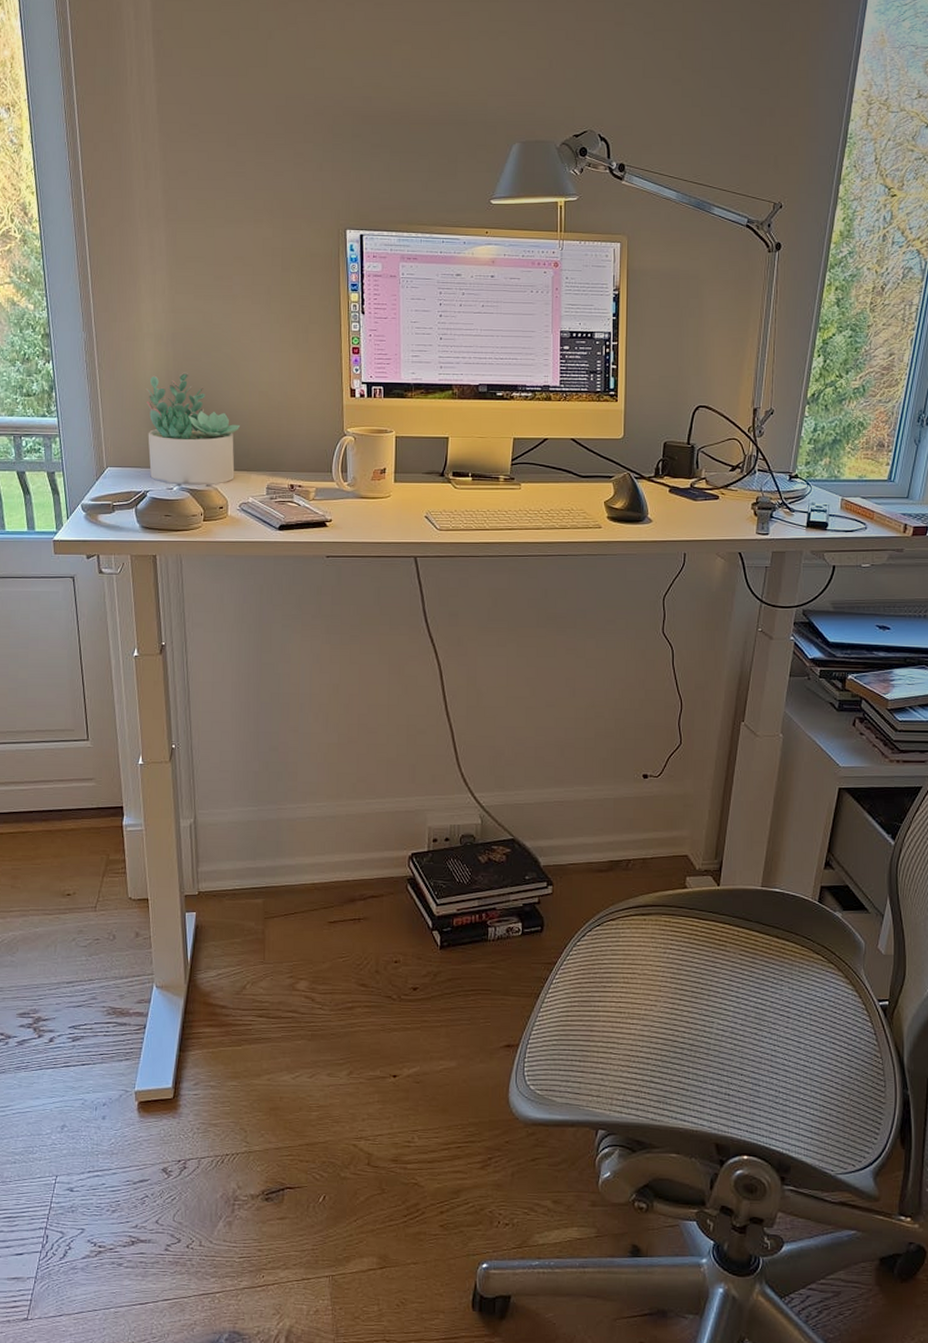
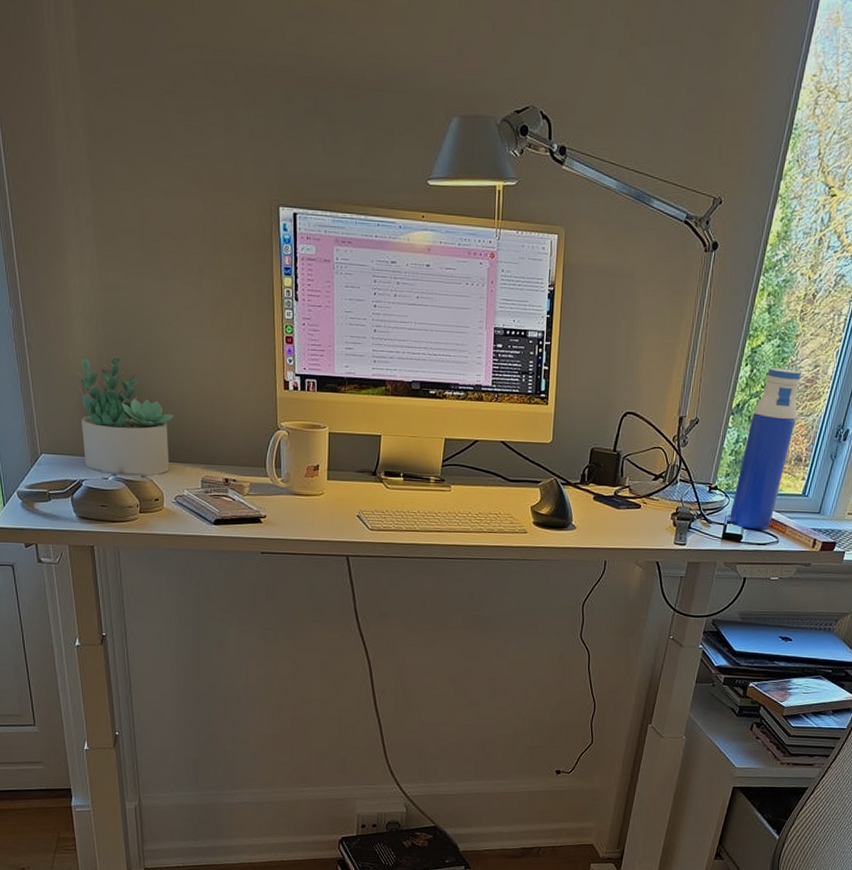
water bottle: none [813,358,876,517] -> present [729,368,801,530]

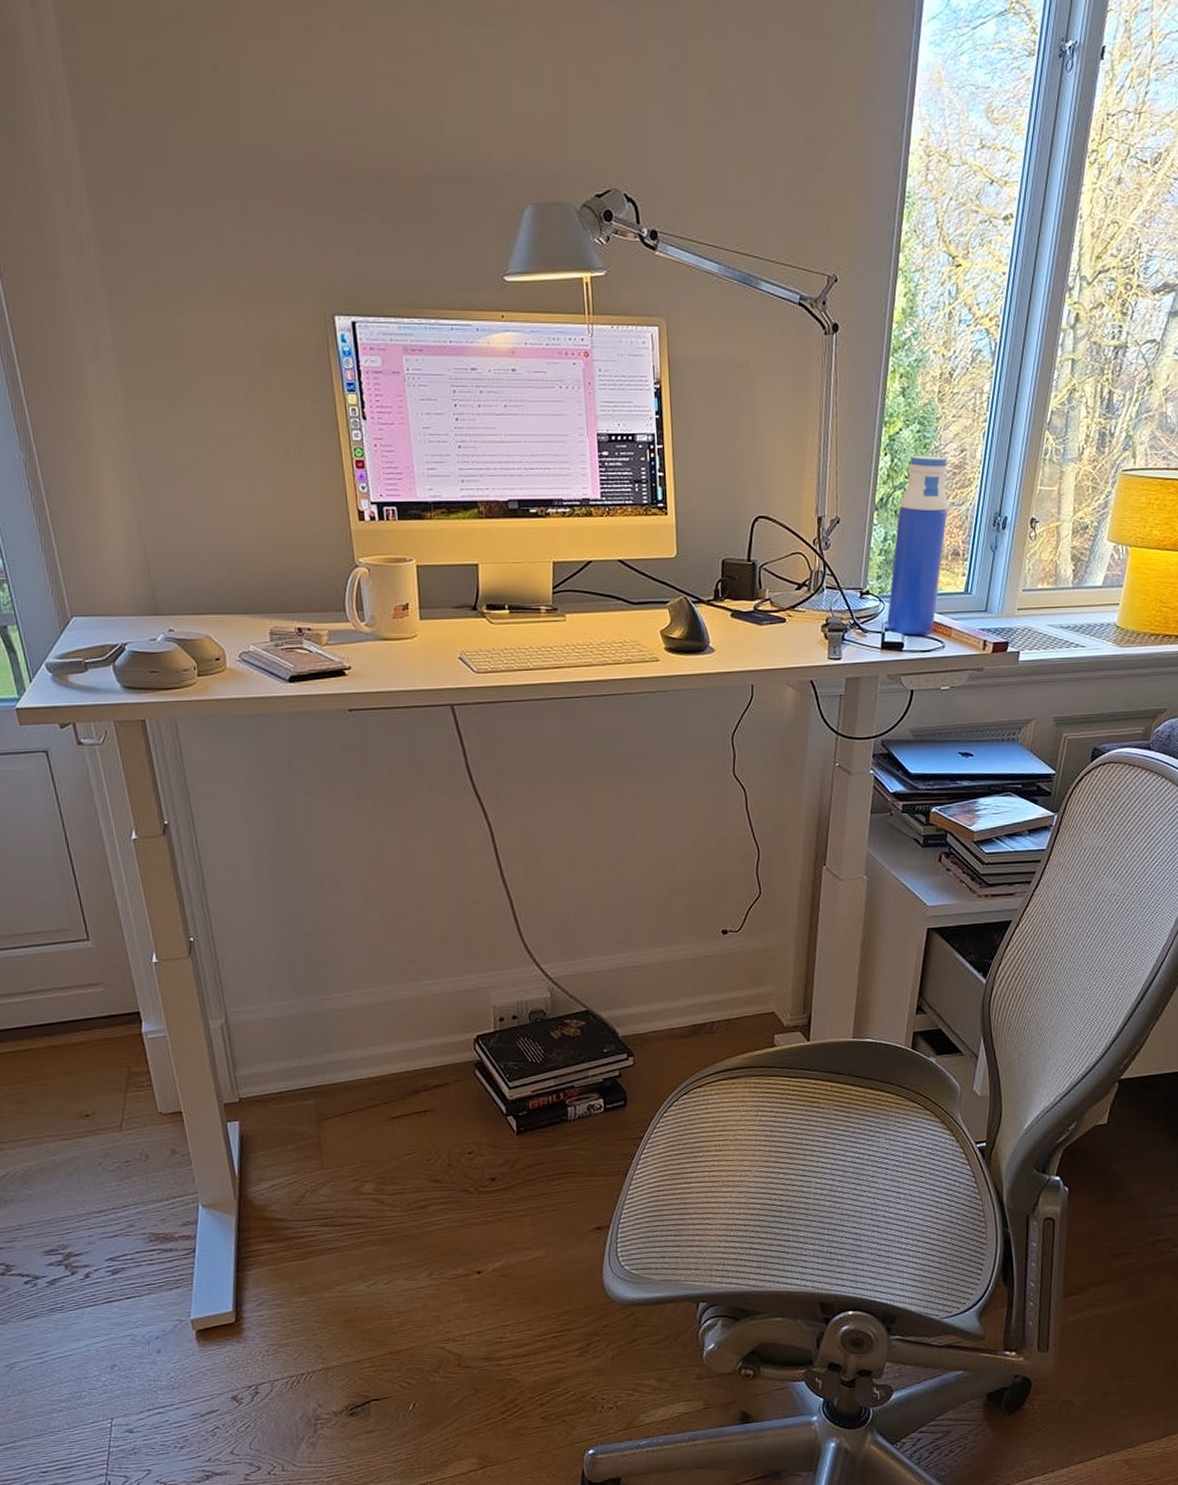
succulent plant: present [77,356,174,476] -> none [108,497,231,635]

